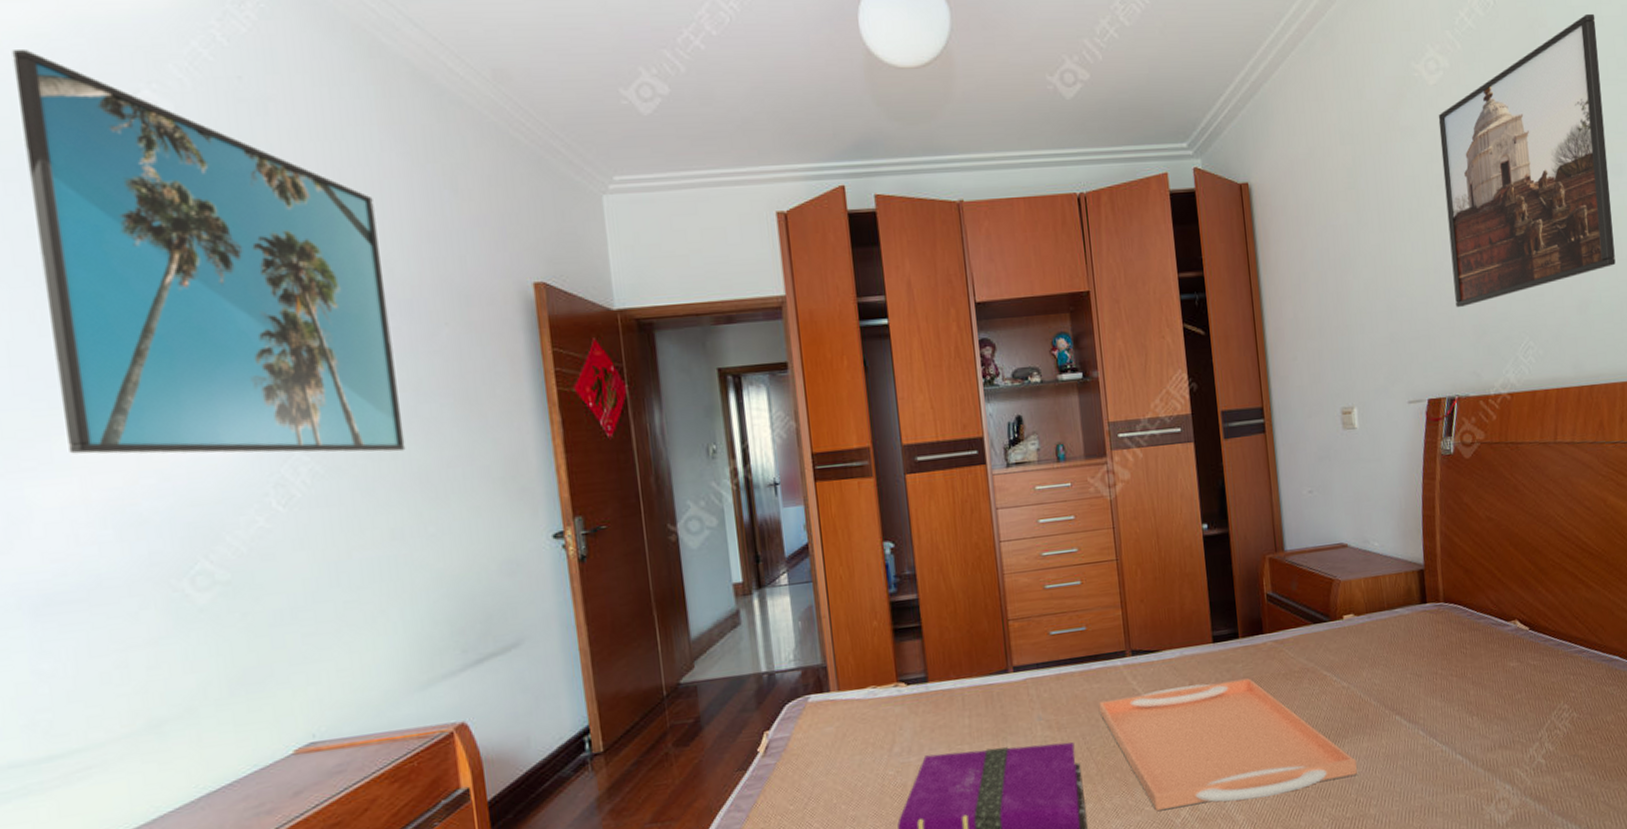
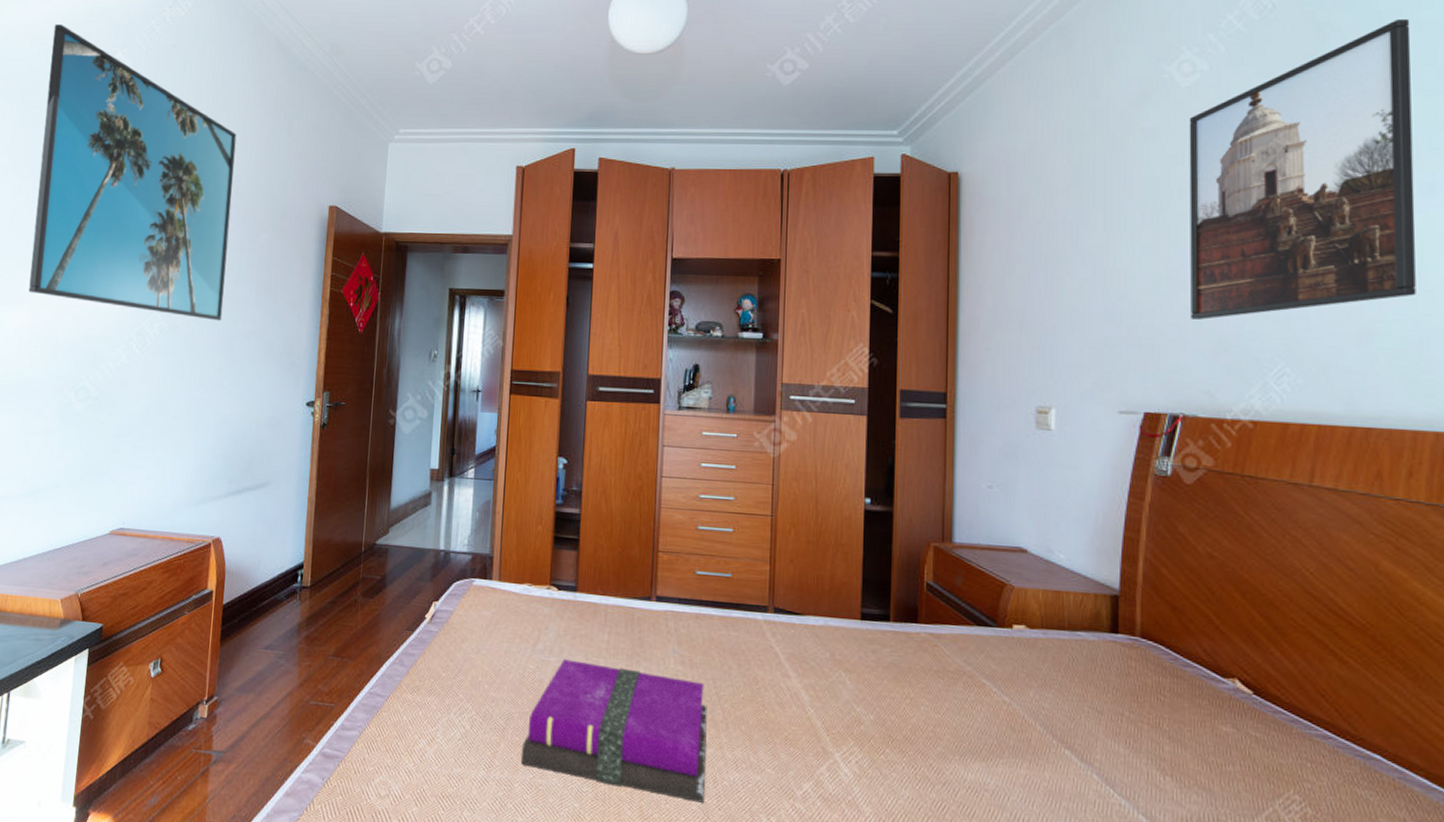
serving tray: present [1099,678,1357,811] -> none [734,650,1010,802]

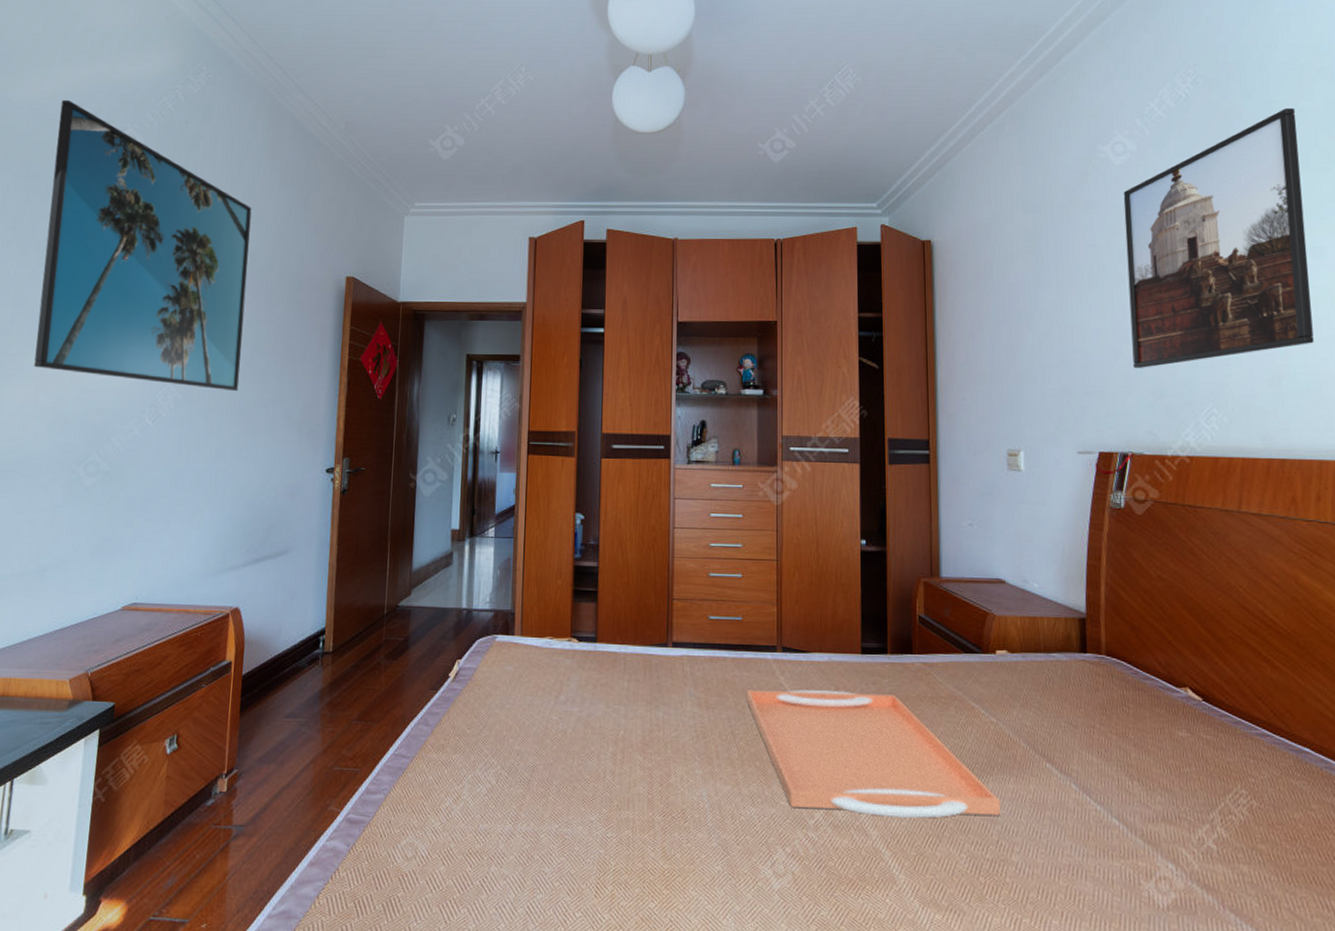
hardback book: present [521,659,708,803] -> none [547,709,724,839]
serving tray: none [734,650,1010,802] -> present [747,689,1000,818]

